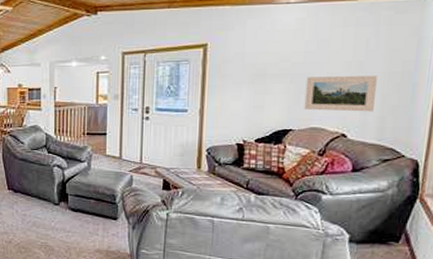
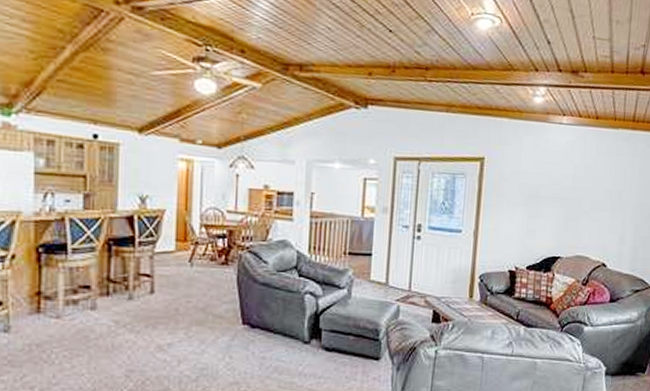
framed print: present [304,76,379,112] -> none [571,202,633,242]

